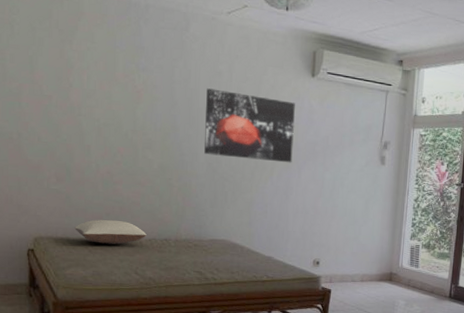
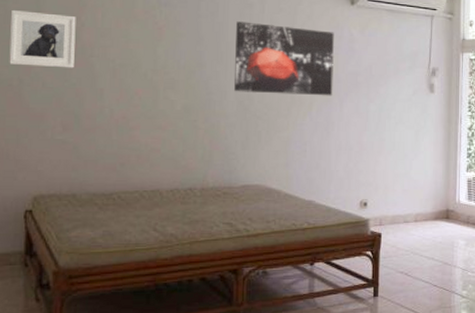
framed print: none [9,68,65,126] -> present [9,9,76,68]
pillow: present [75,219,147,245] -> none [82,170,168,198]

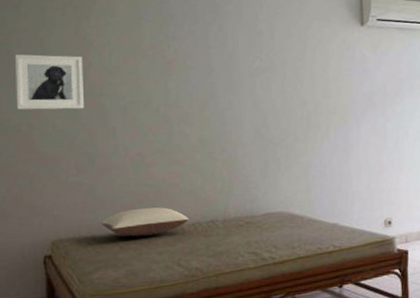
pillow: none [82,170,168,198] -> present [101,207,189,237]
wall art: present [234,21,334,96] -> none [247,50,349,121]

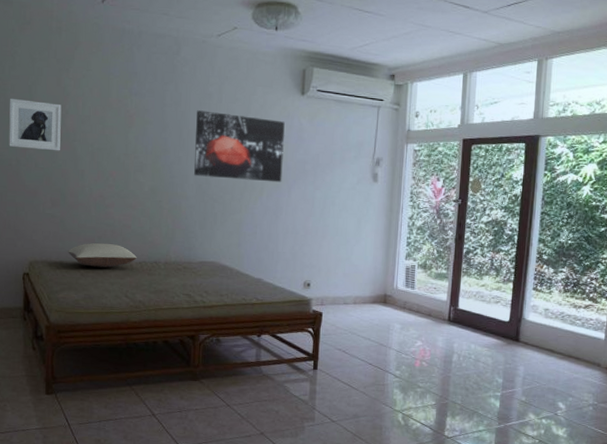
wall art: none [247,50,349,121] -> present [194,110,285,183]

